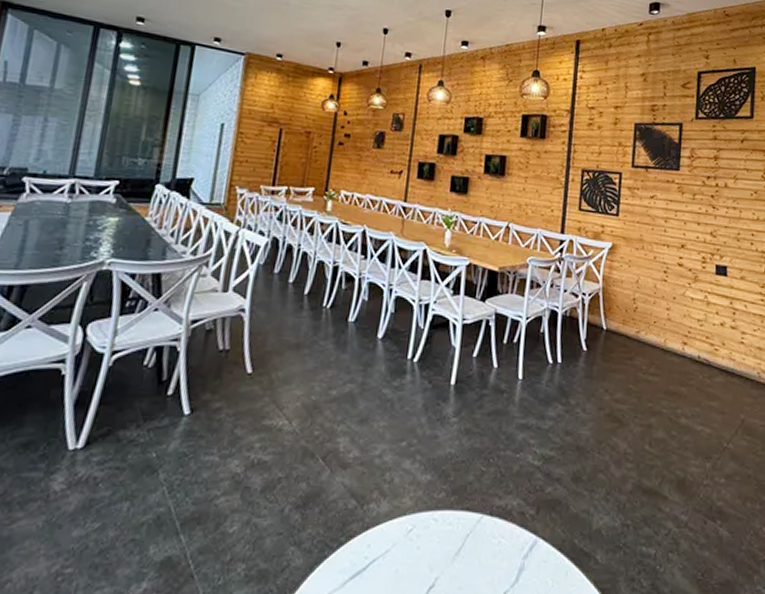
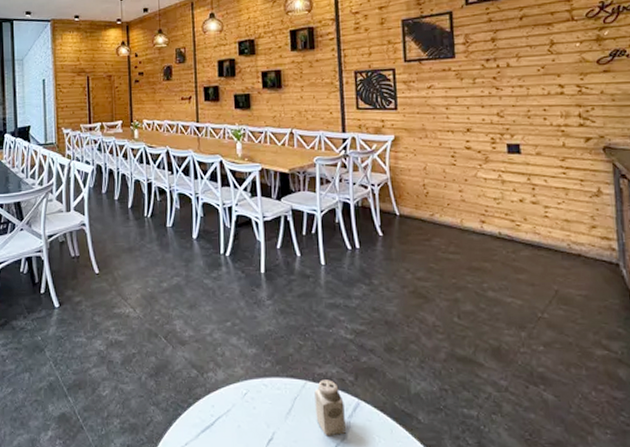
salt shaker: none [487,513,521,581] -> present [314,380,346,436]

